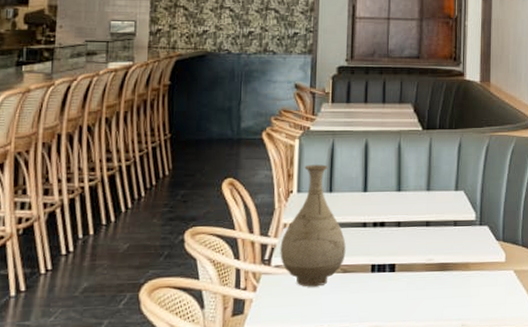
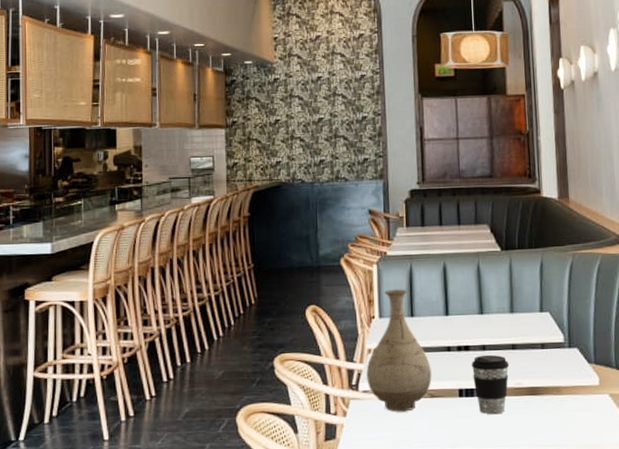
coffee cup: none [385,231,422,290] -> present [471,354,510,415]

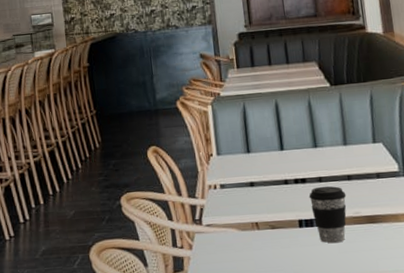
vase: present [366,289,432,412] -> none [208,127,272,244]

